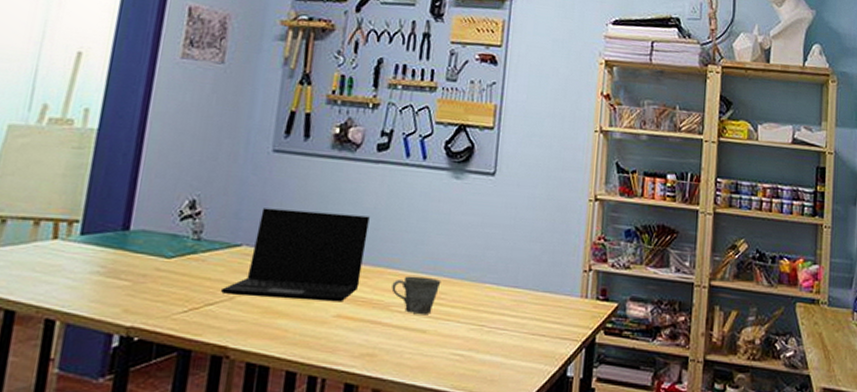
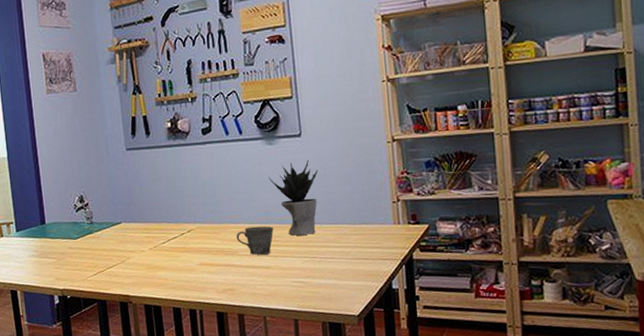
laptop: present [221,208,370,302] -> none [115,186,212,259]
potted plant: none [447,204,507,296] -> present [268,159,318,236]

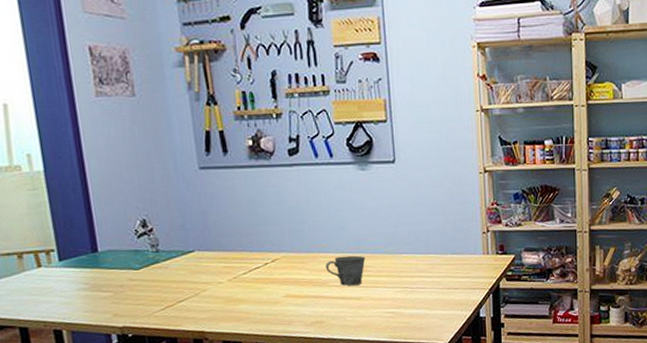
potted plant: present [268,159,318,236] -> none [360,187,412,266]

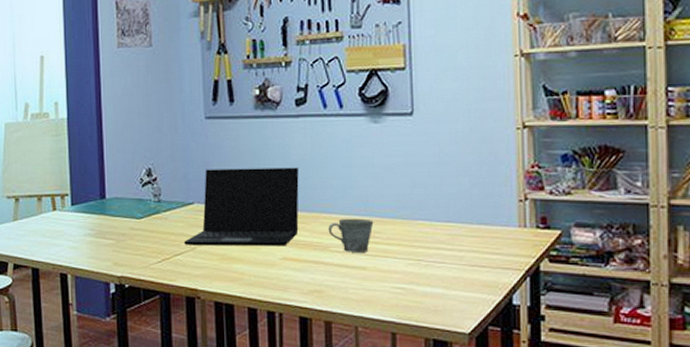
laptop: none [187,212,299,291] -> present [184,167,299,247]

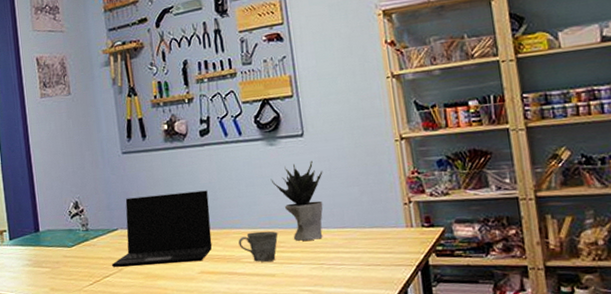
potted plant: none [371,143,431,232] -> present [270,160,323,241]

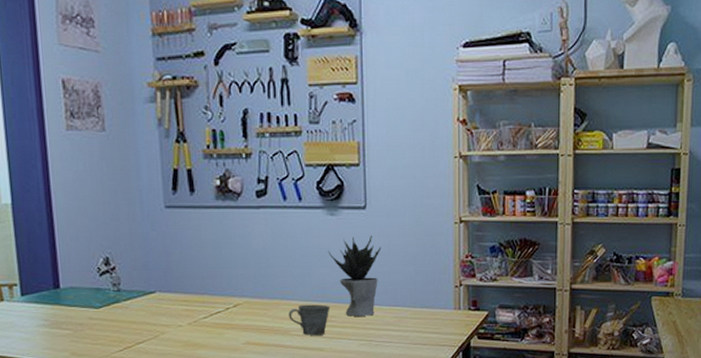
laptop: present [112,190,213,267] -> none [147,257,261,334]

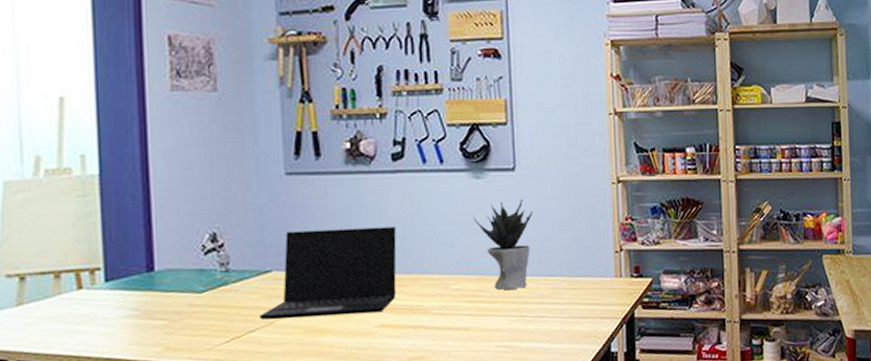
laptop: none [147,257,261,334] -> present [260,226,397,320]
mug: present [288,304,330,335] -> none [429,277,477,314]

